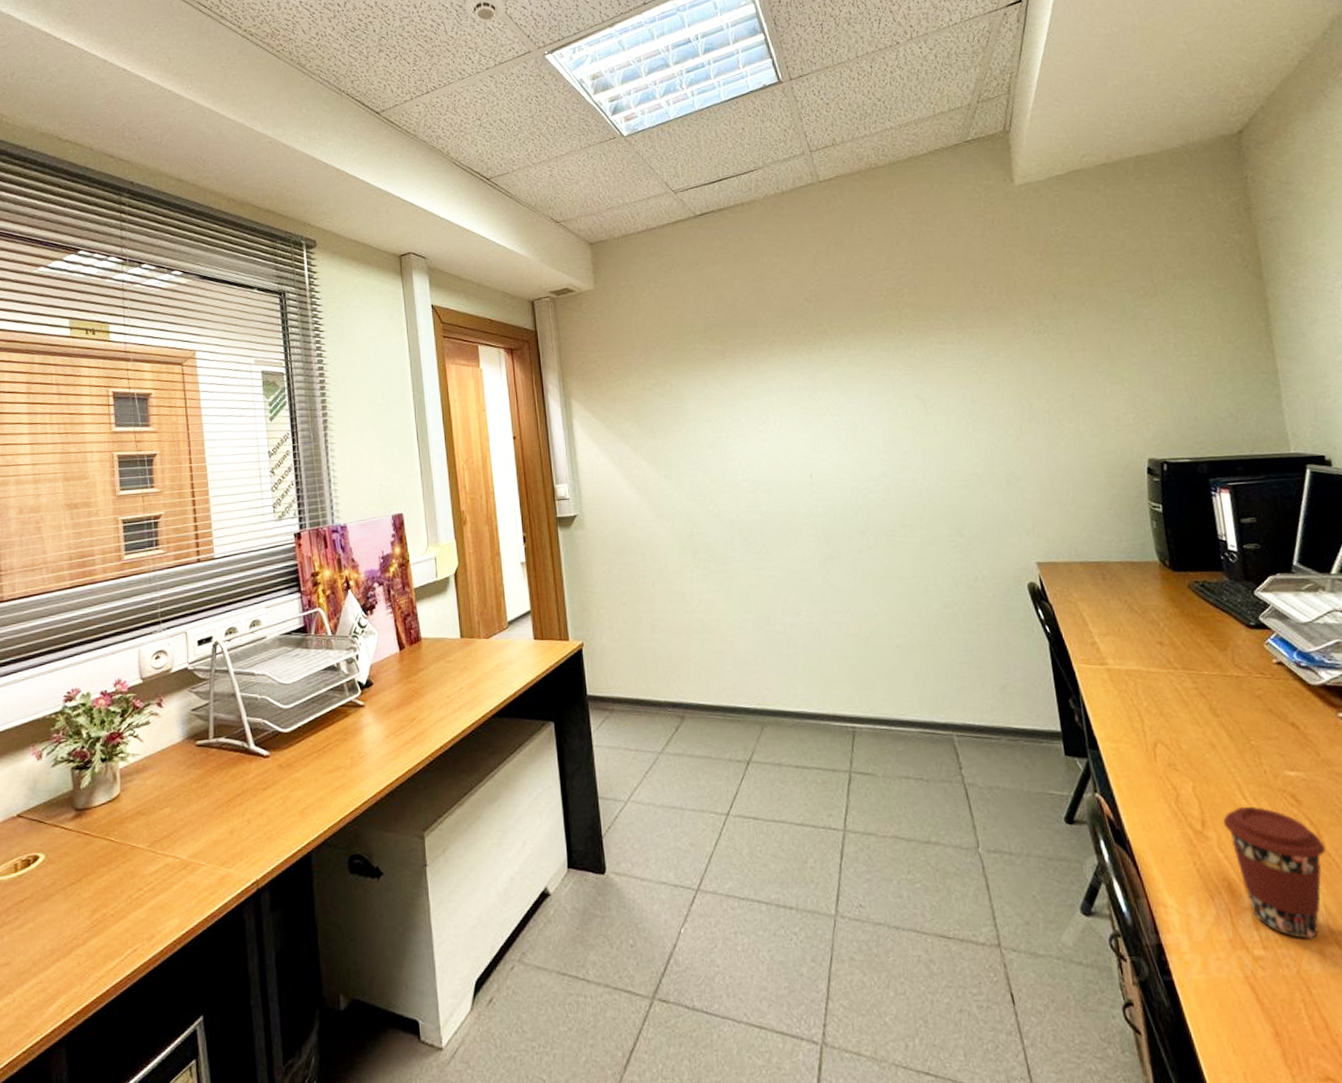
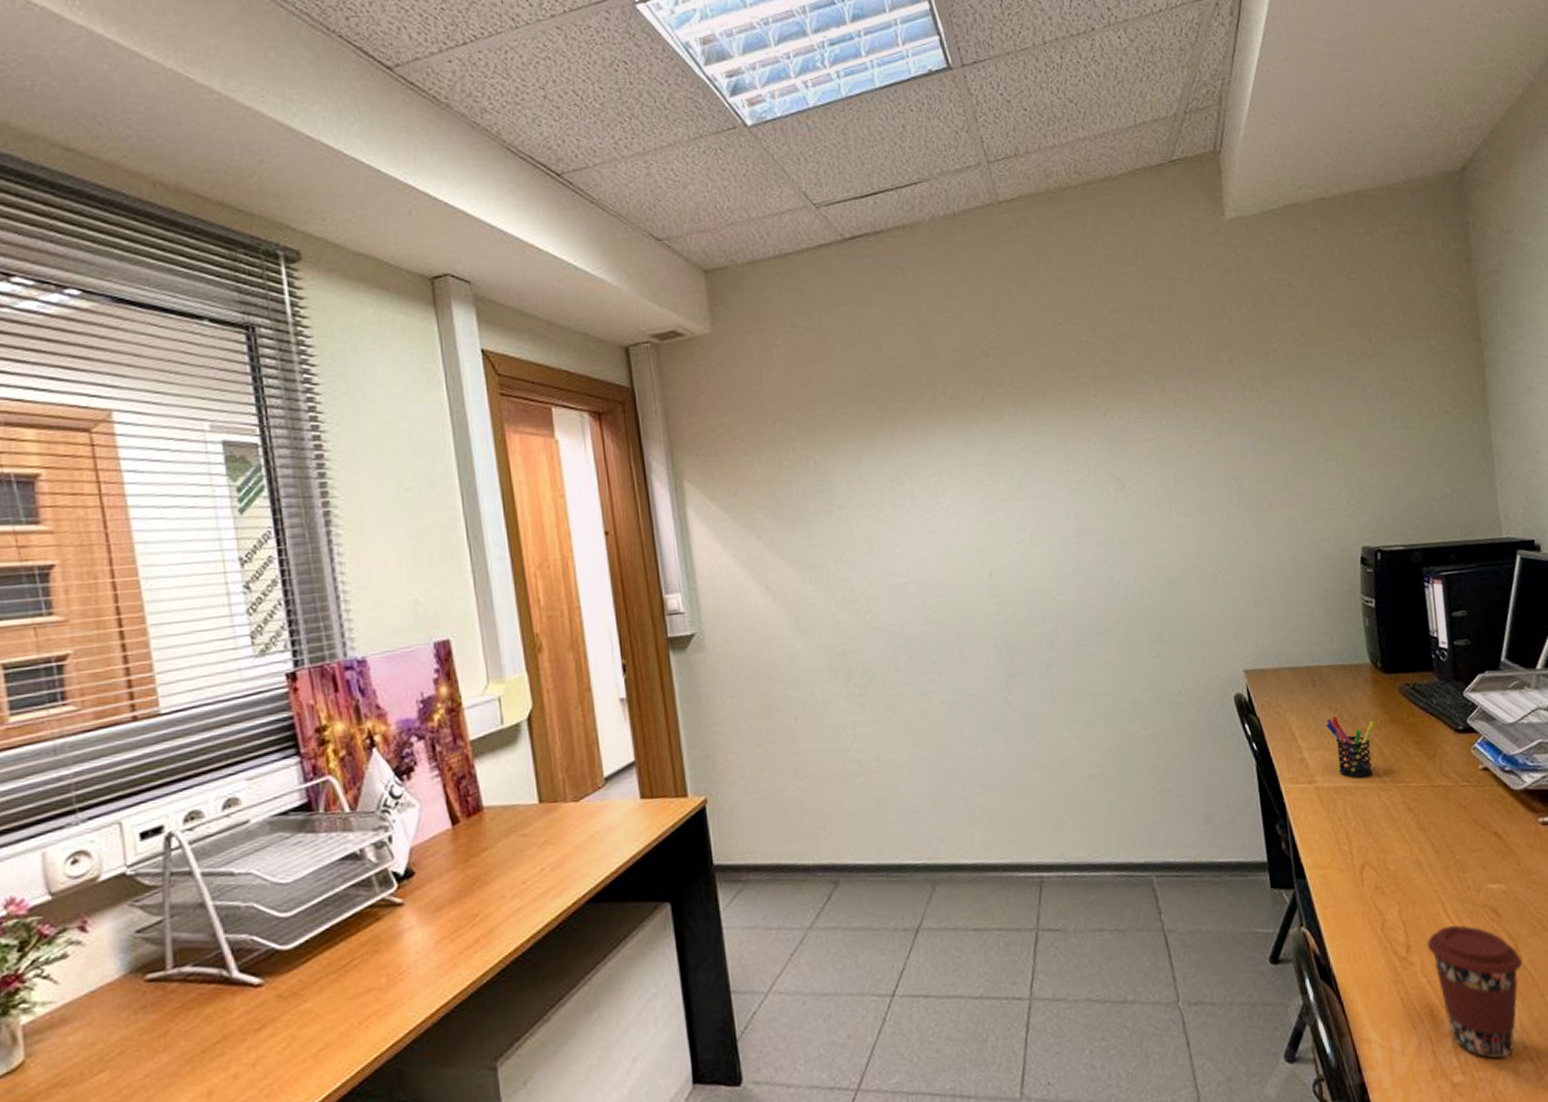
pen holder: none [1116,606,1165,663] -> present [1326,716,1375,778]

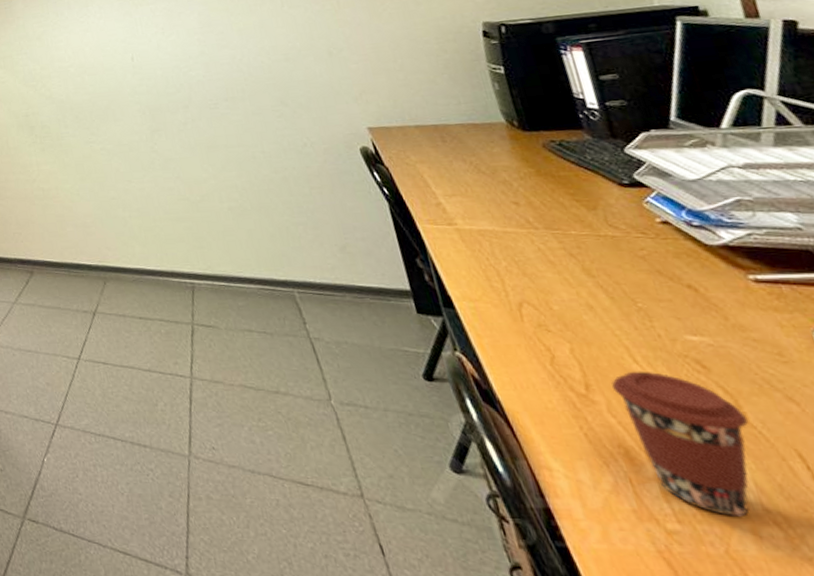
pen holder: present [1326,716,1375,778] -> none [461,167,522,223]

